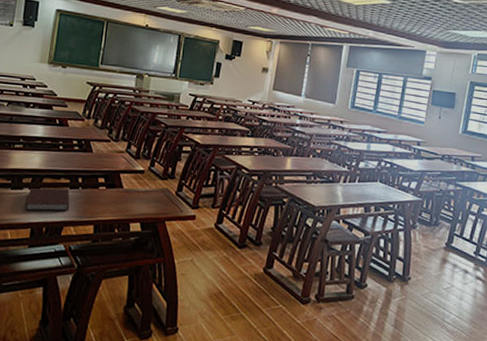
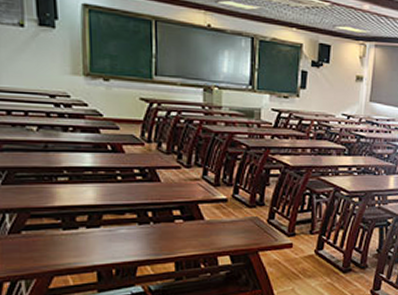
notebook: present [25,187,70,211] -> none [85,225,142,253]

